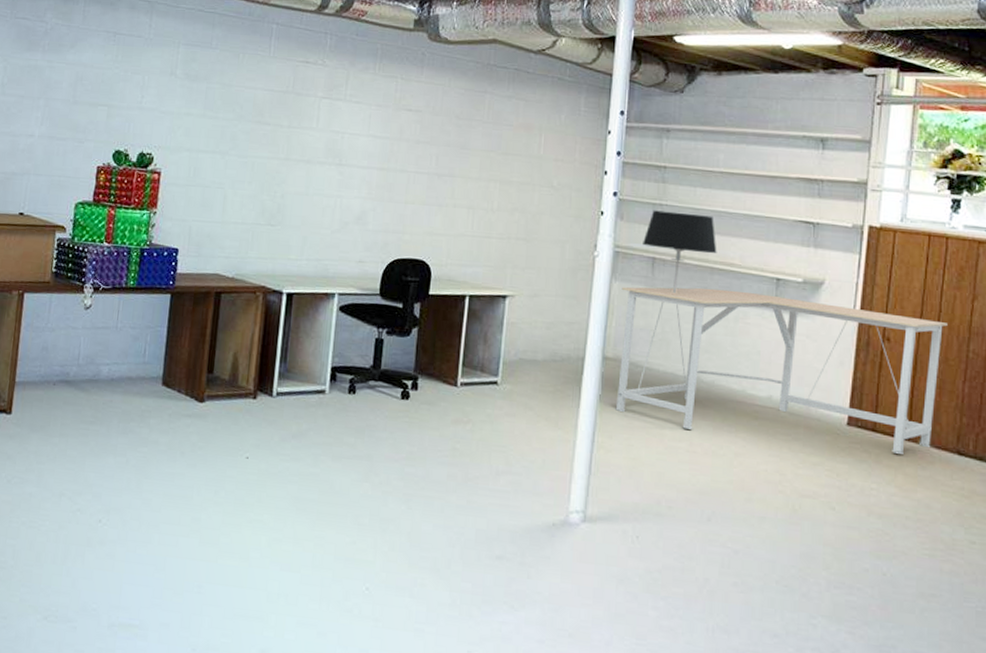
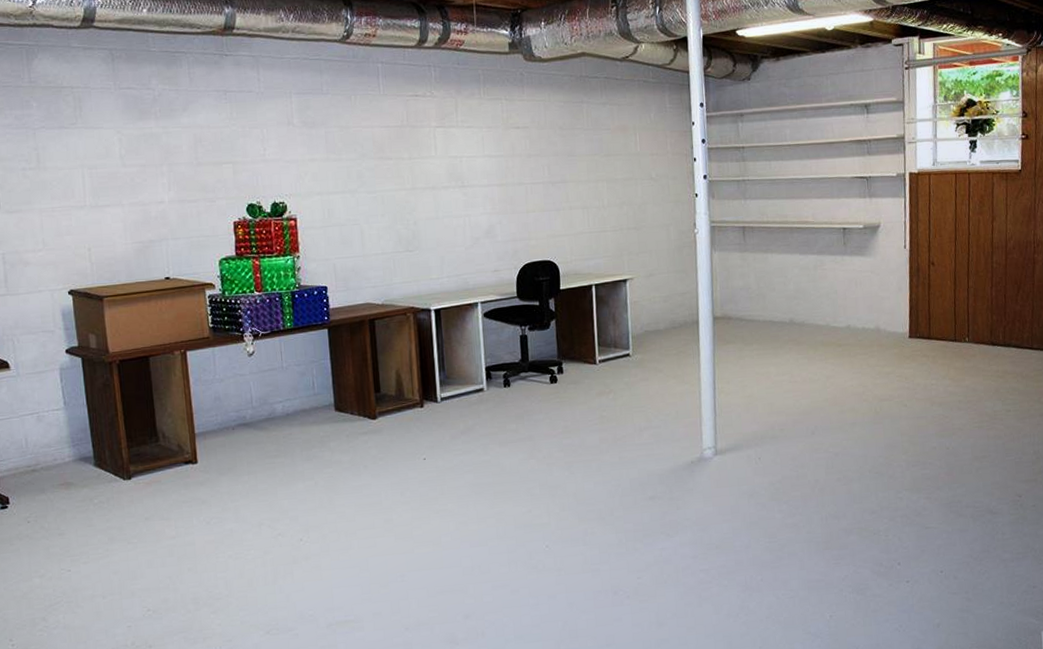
desk: present [615,286,947,454] -> none [721,242,975,364]
table lamp: present [643,210,717,293] -> none [733,184,794,254]

